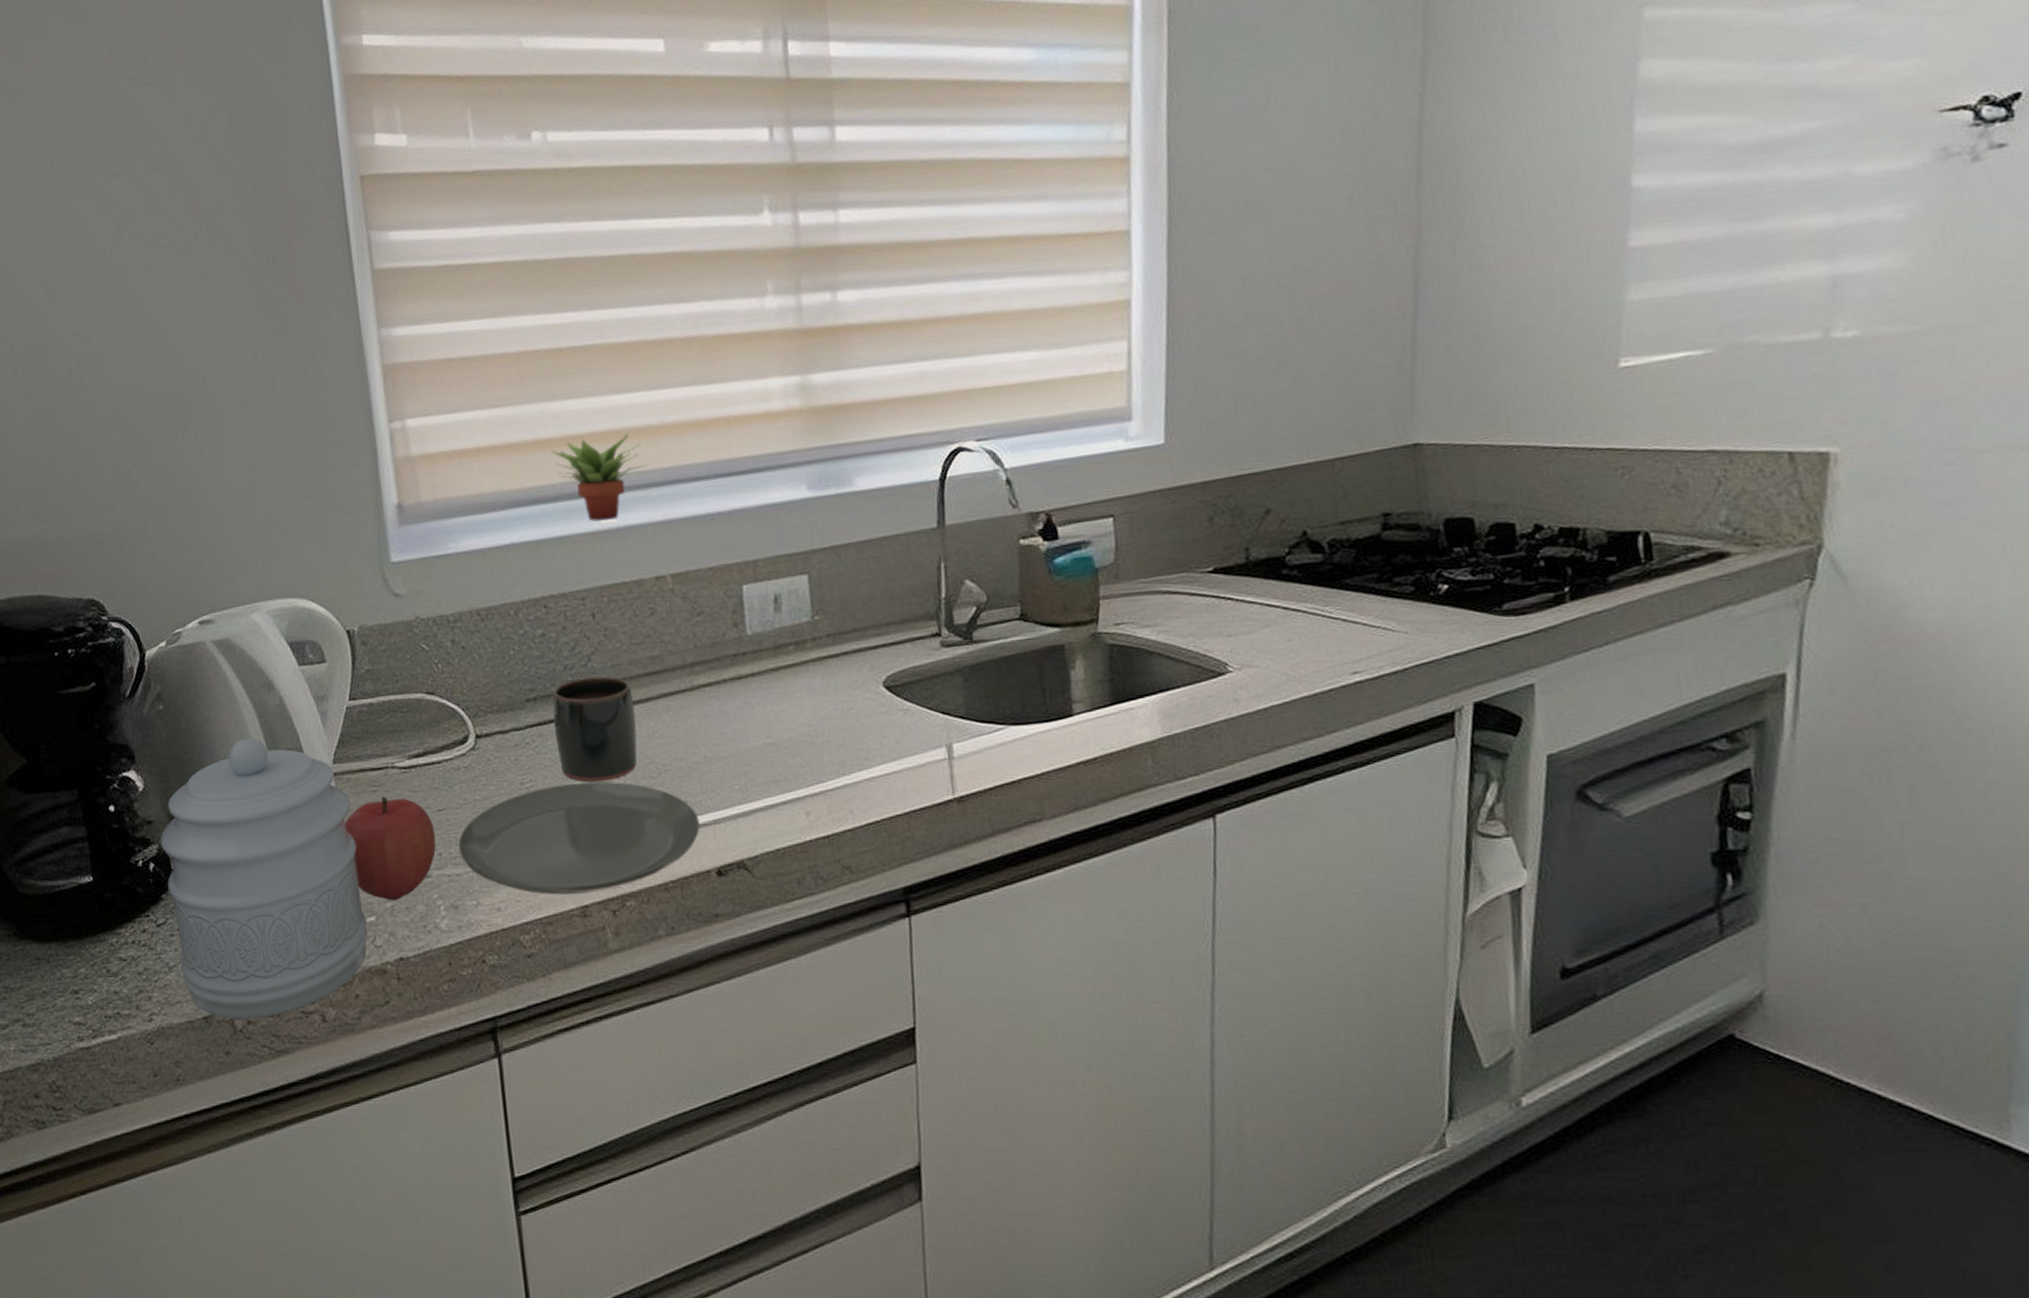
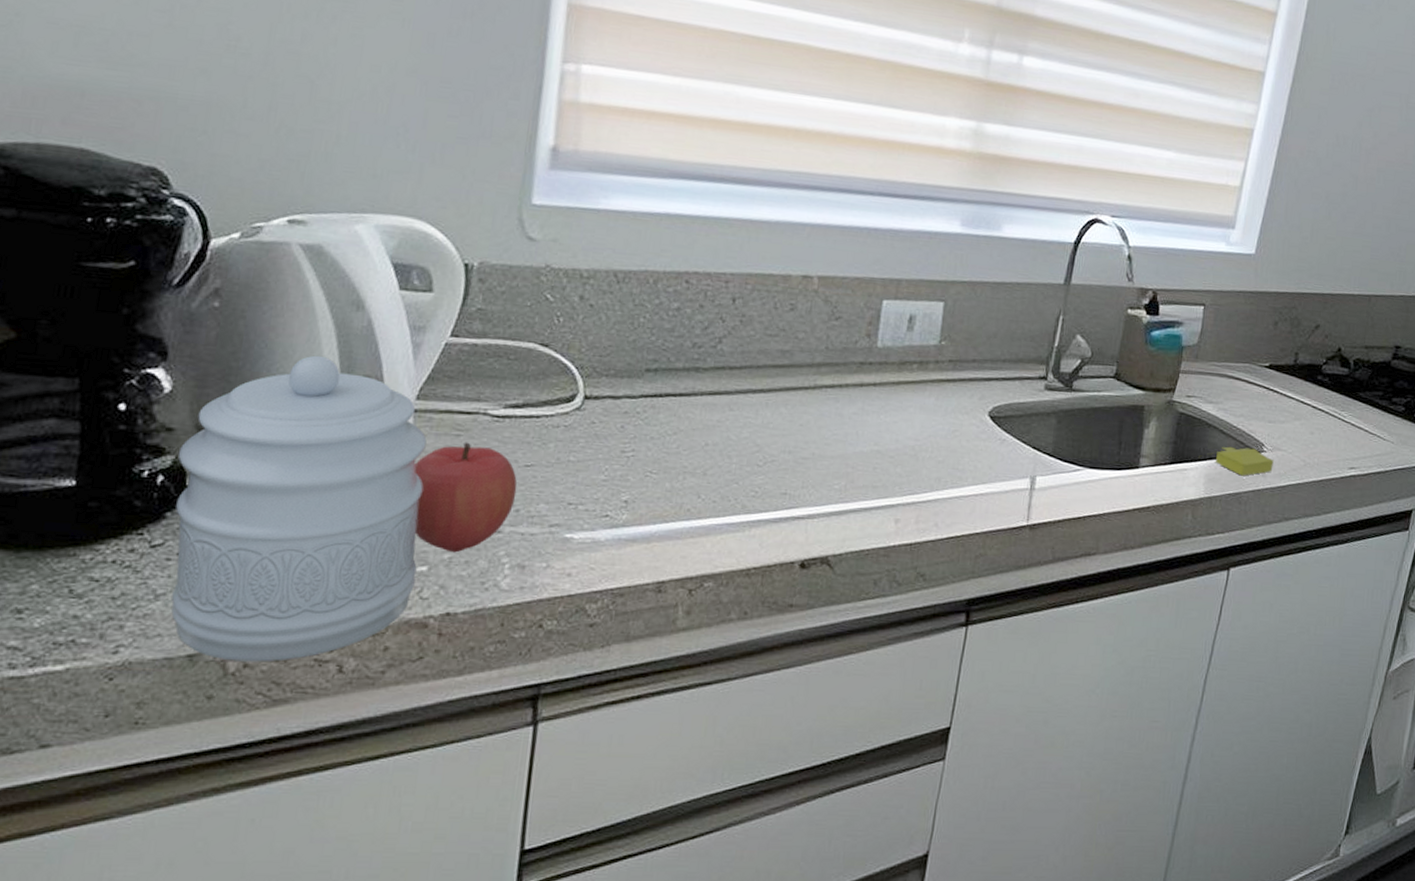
plate: present [458,781,700,895] -> none [539,459,794,570]
succulent plant: present [551,433,648,522] -> none [727,128,819,213]
mug: present [552,676,637,782] -> none [667,358,756,462]
sponge: none [1145,670,1264,709] -> present [1199,446,1286,480]

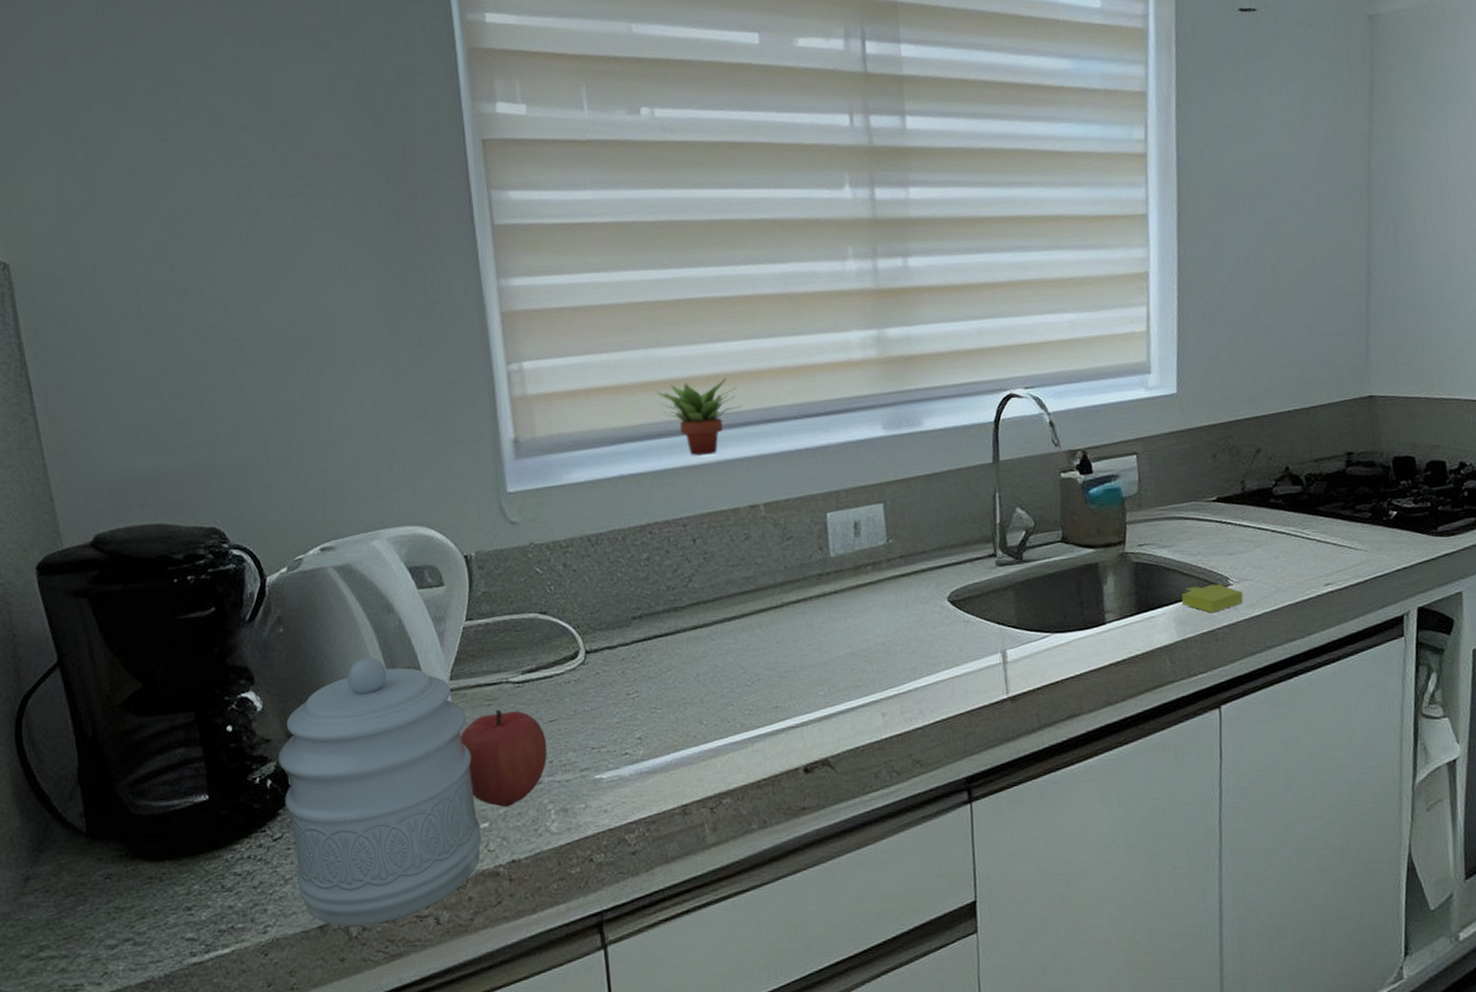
succulent plant: none [727,128,819,213] -> present [656,377,743,456]

